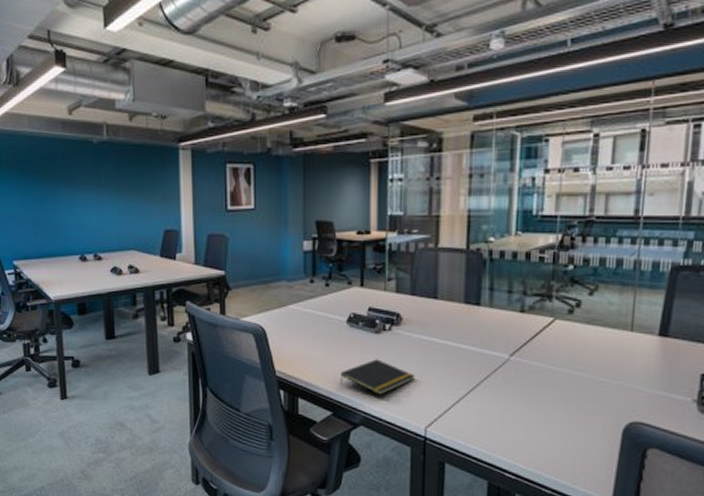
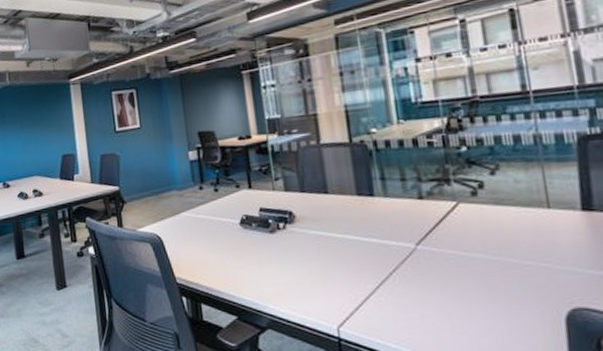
notepad: present [340,359,415,396] -> none [240,259,318,297]

